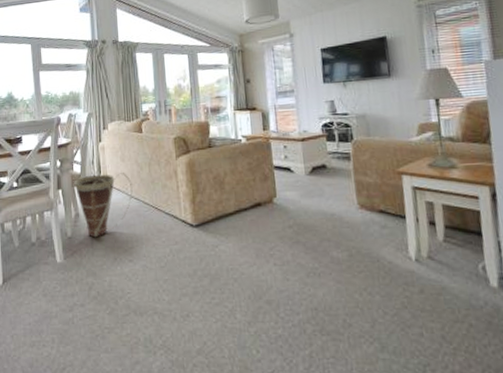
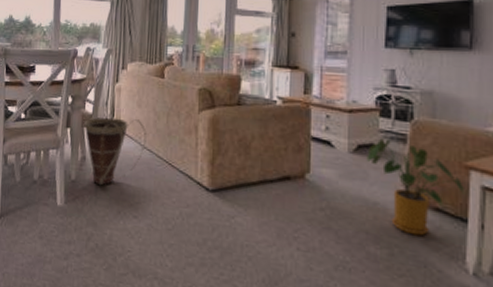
house plant: none [320,158,400,236] -> present [366,138,464,236]

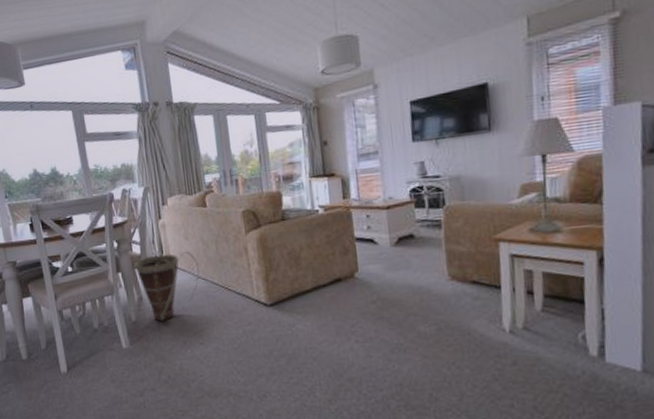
house plant: present [366,138,464,236] -> none [407,227,496,309]

